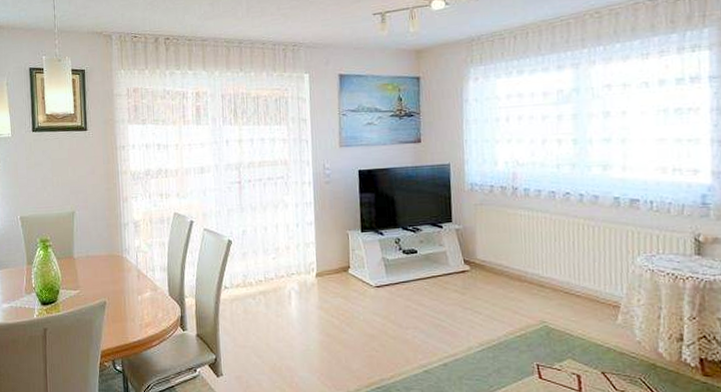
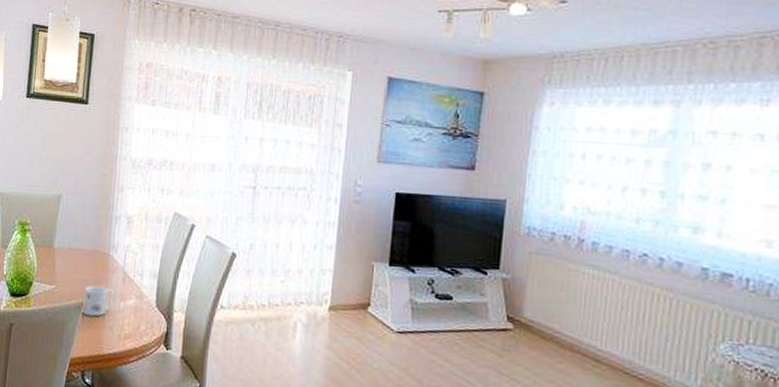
mug: none [106,284,134,312] -> present [83,285,116,317]

